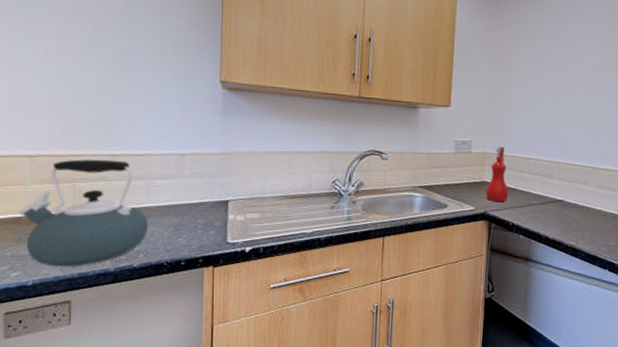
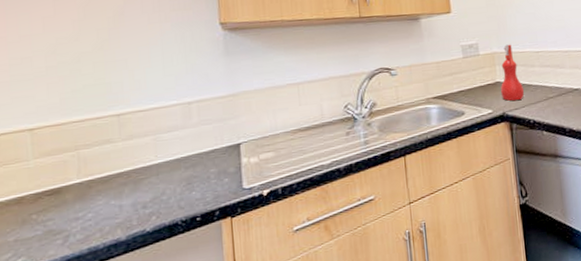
kettle: present [19,159,149,267] -> none [21,119,160,246]

